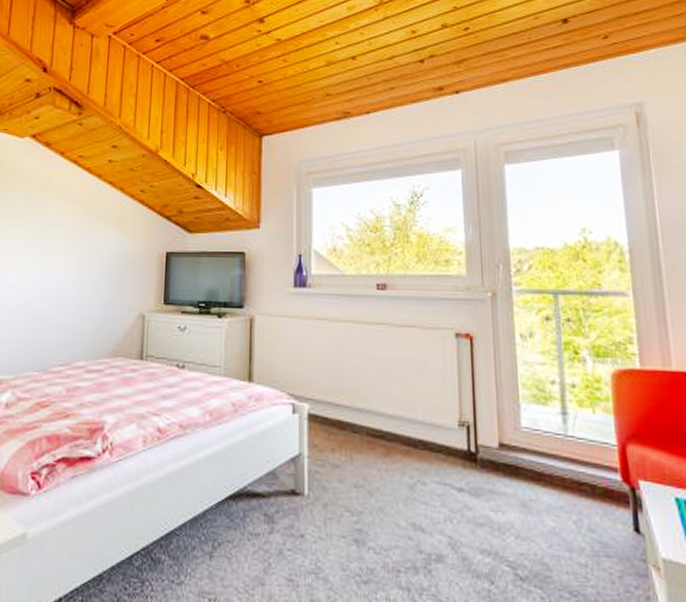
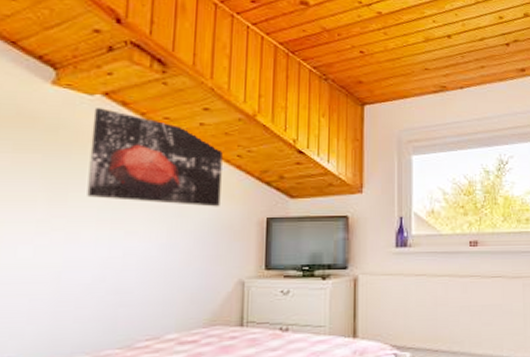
wall art: none [16,149,128,241] -> present [87,108,223,207]

